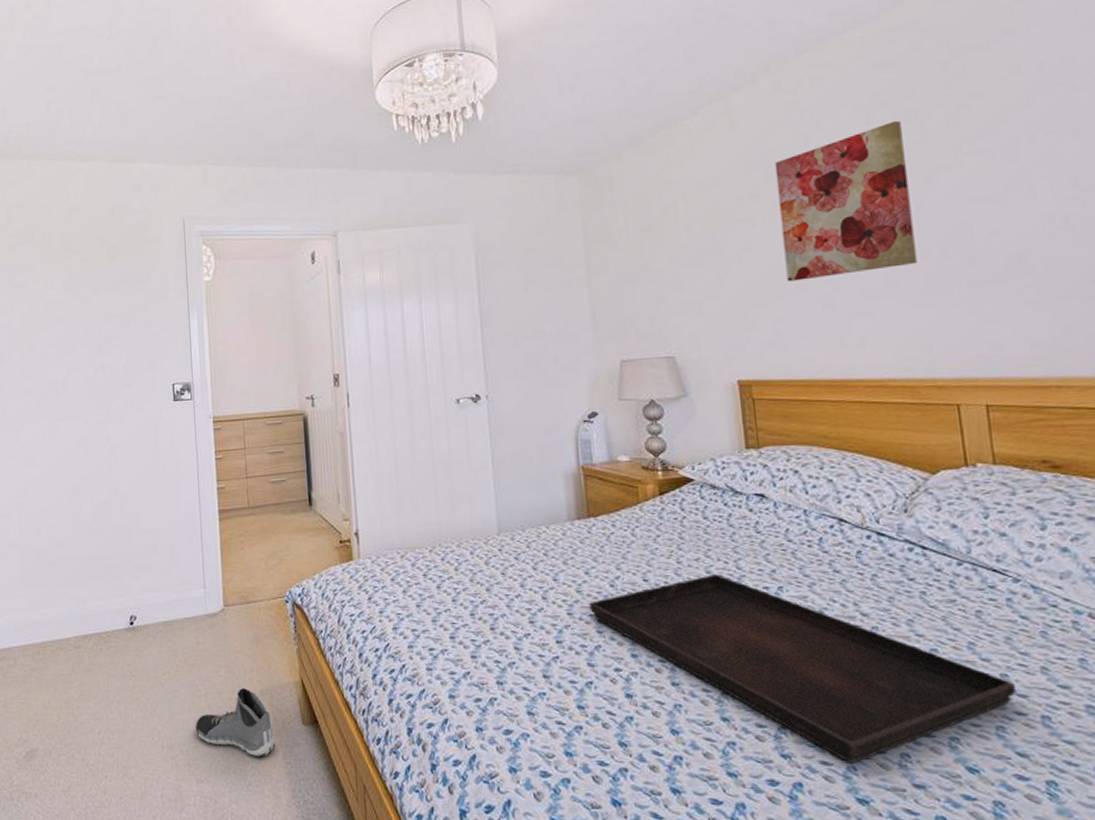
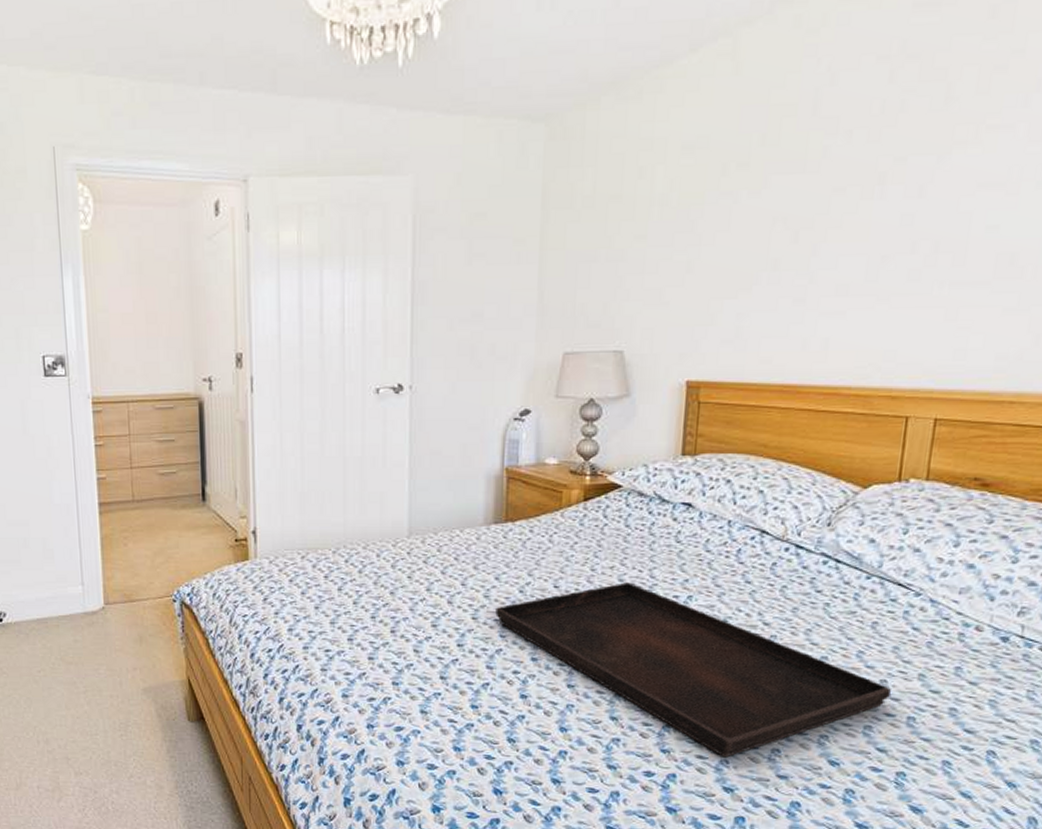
sneaker: present [196,688,276,758] -> none [74,686,159,752]
wall art: present [774,120,918,281] -> none [761,79,927,270]

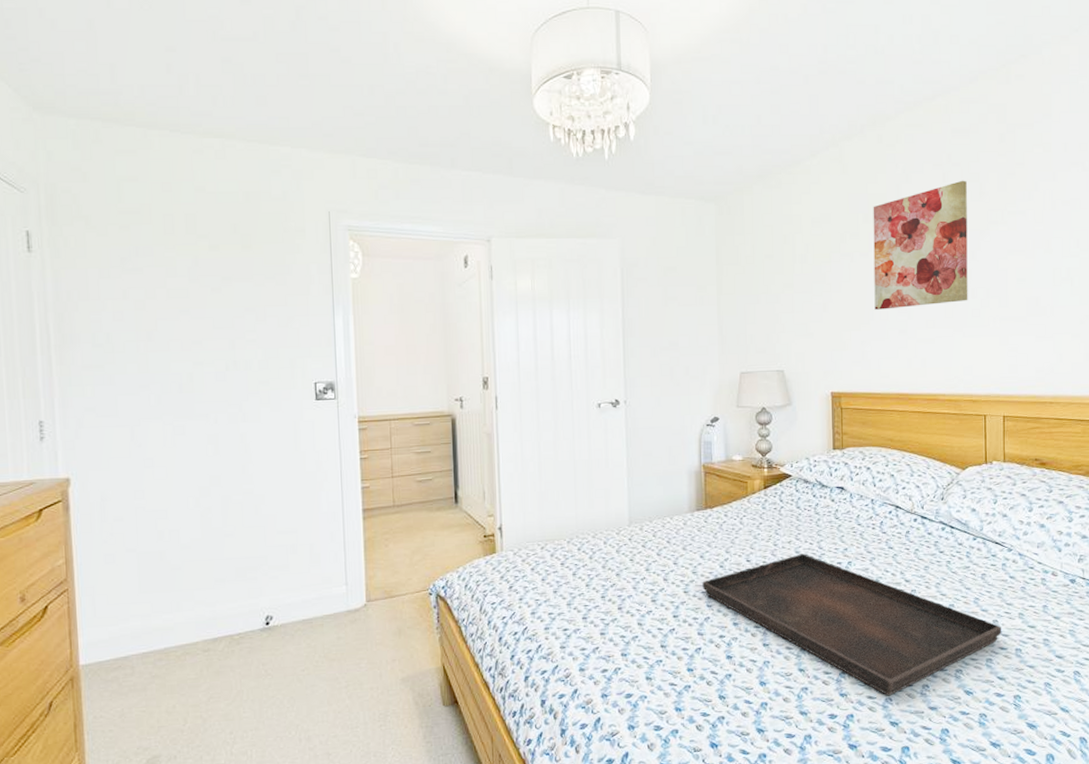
wall art: none [761,79,927,270] -> present [873,180,968,310]

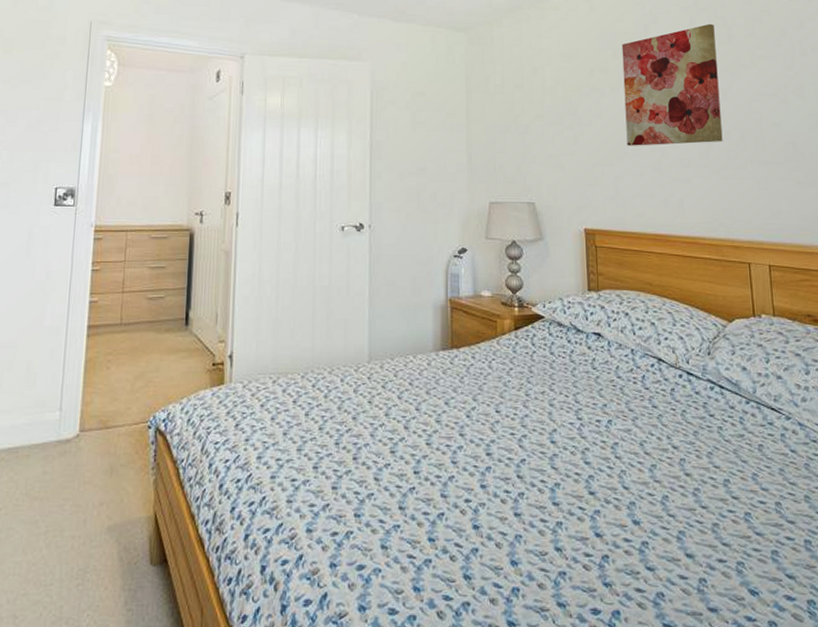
serving tray: present [702,553,1001,696] -> none [447,407,786,590]

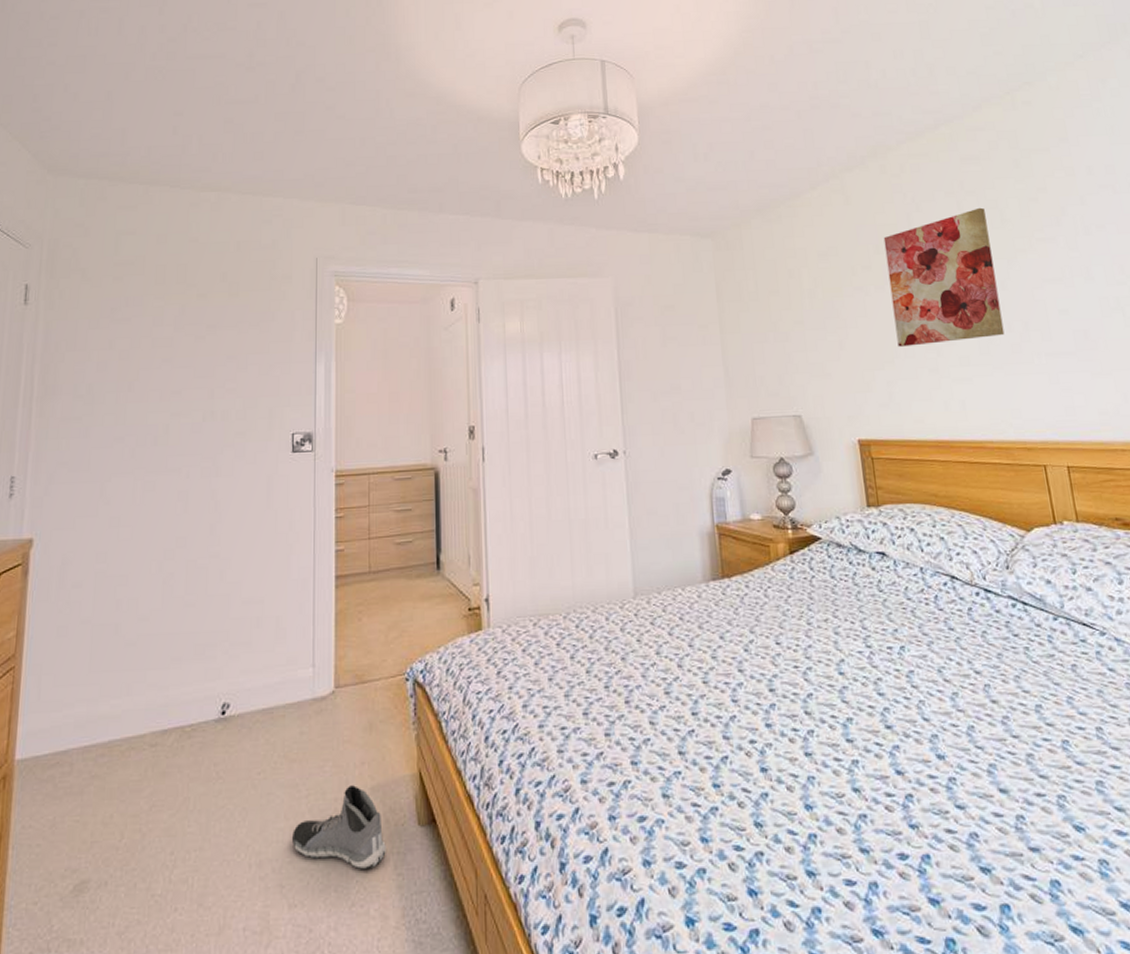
sneaker: none [28,524,118,605] -> present [292,785,386,870]

